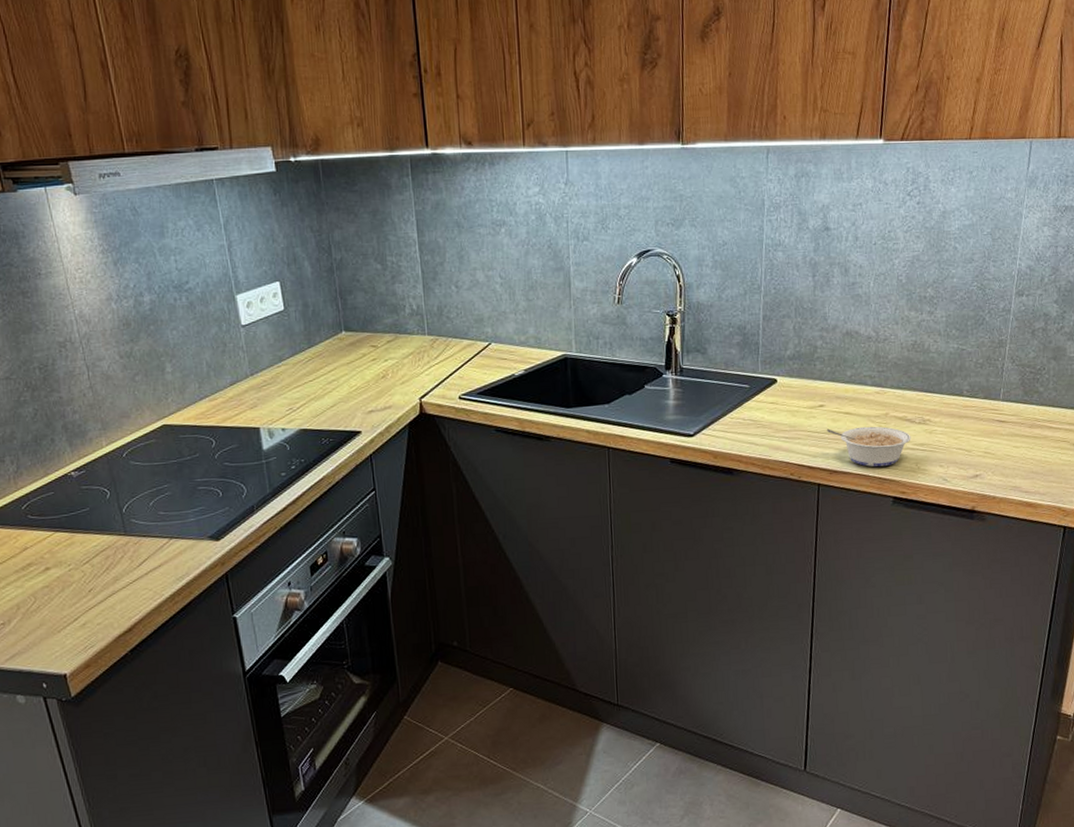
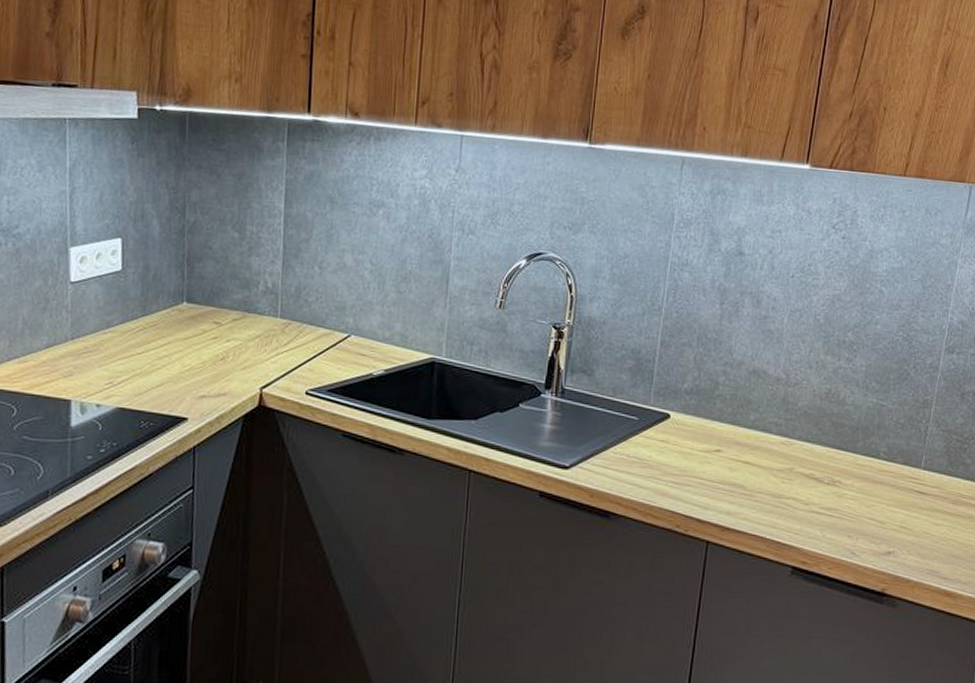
legume: present [826,426,911,467] -> none [721,478,818,530]

